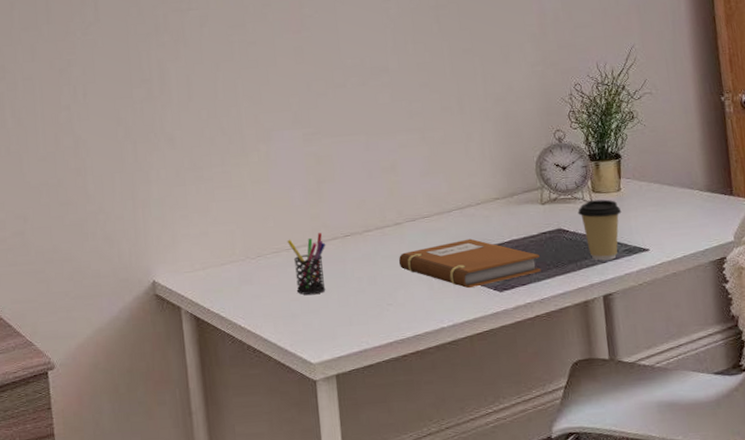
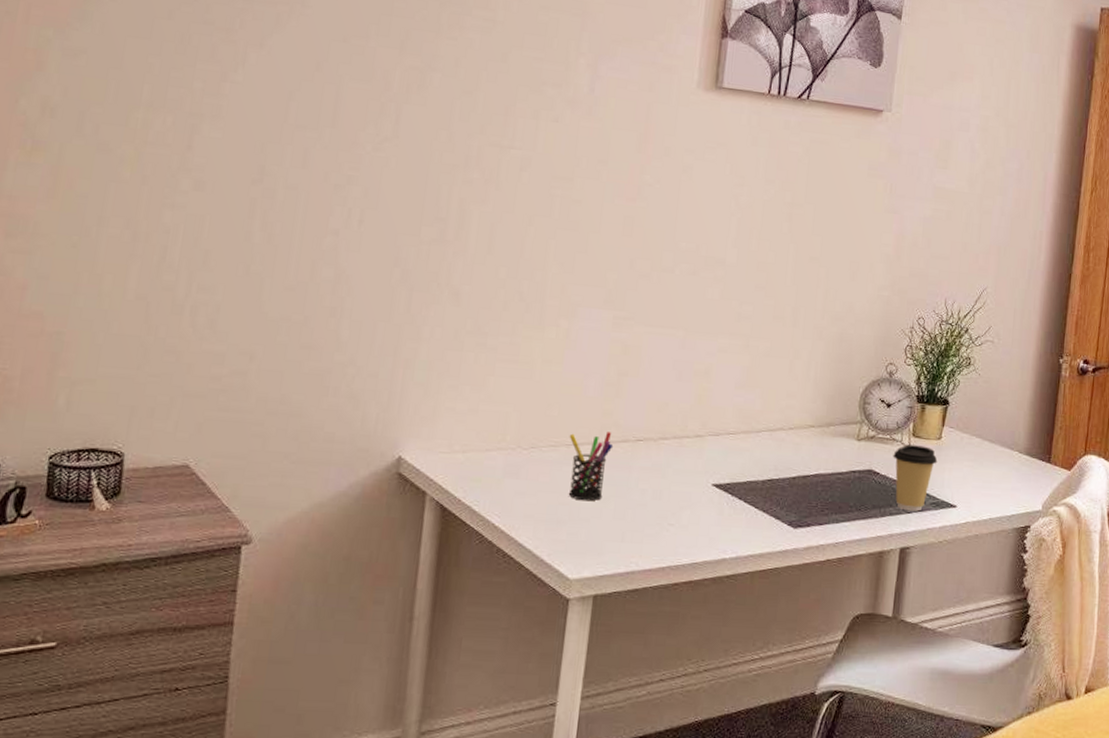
notebook: present [398,238,541,288] -> none [690,465,844,519]

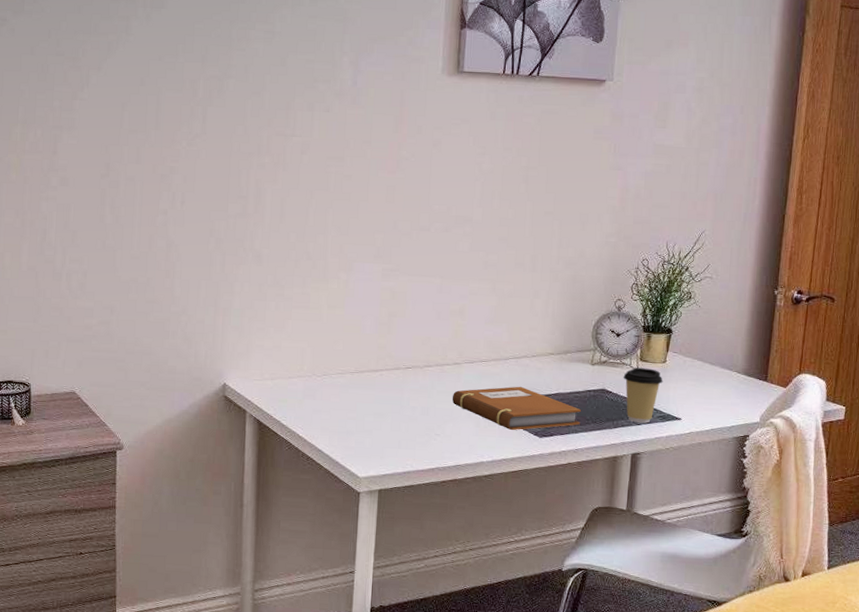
pen holder: present [569,432,614,501] -> none [352,362,388,417]
notebook: none [690,465,844,519] -> present [452,386,581,430]

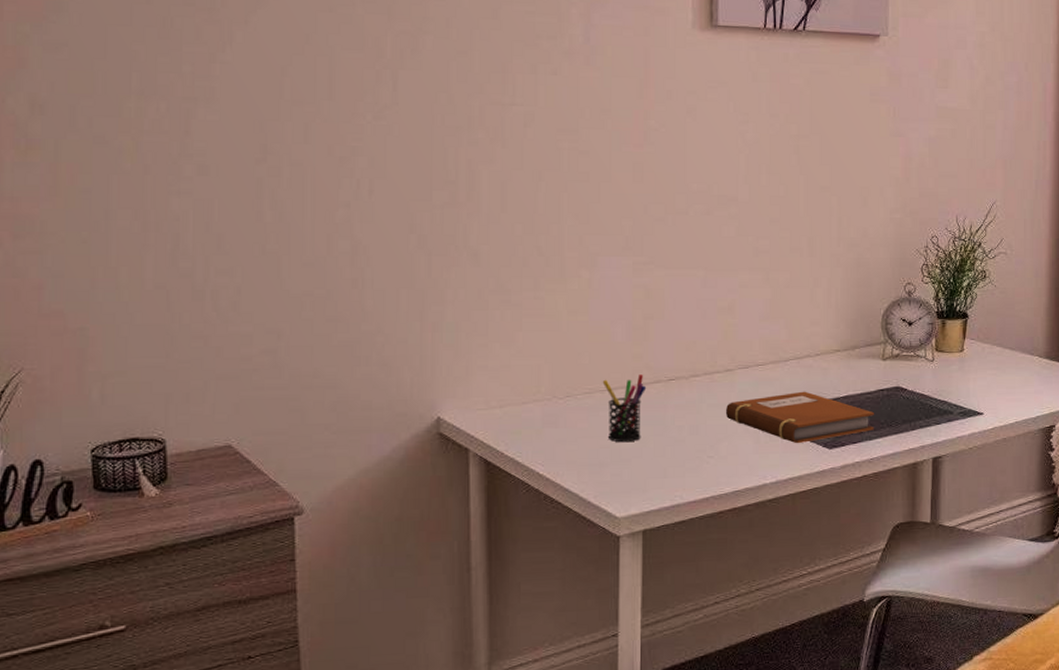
pen holder: none [352,362,388,417] -> present [602,374,647,443]
coffee cup: present [623,367,663,424] -> none [918,359,962,422]

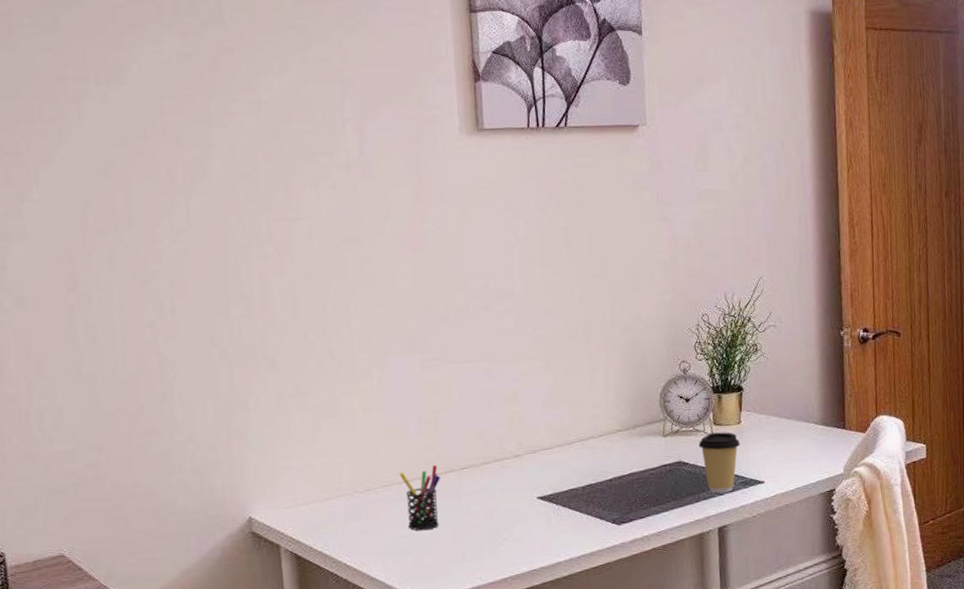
notebook: present [725,391,874,443] -> none [516,471,660,521]
coffee cup: none [918,359,962,422] -> present [698,432,741,493]

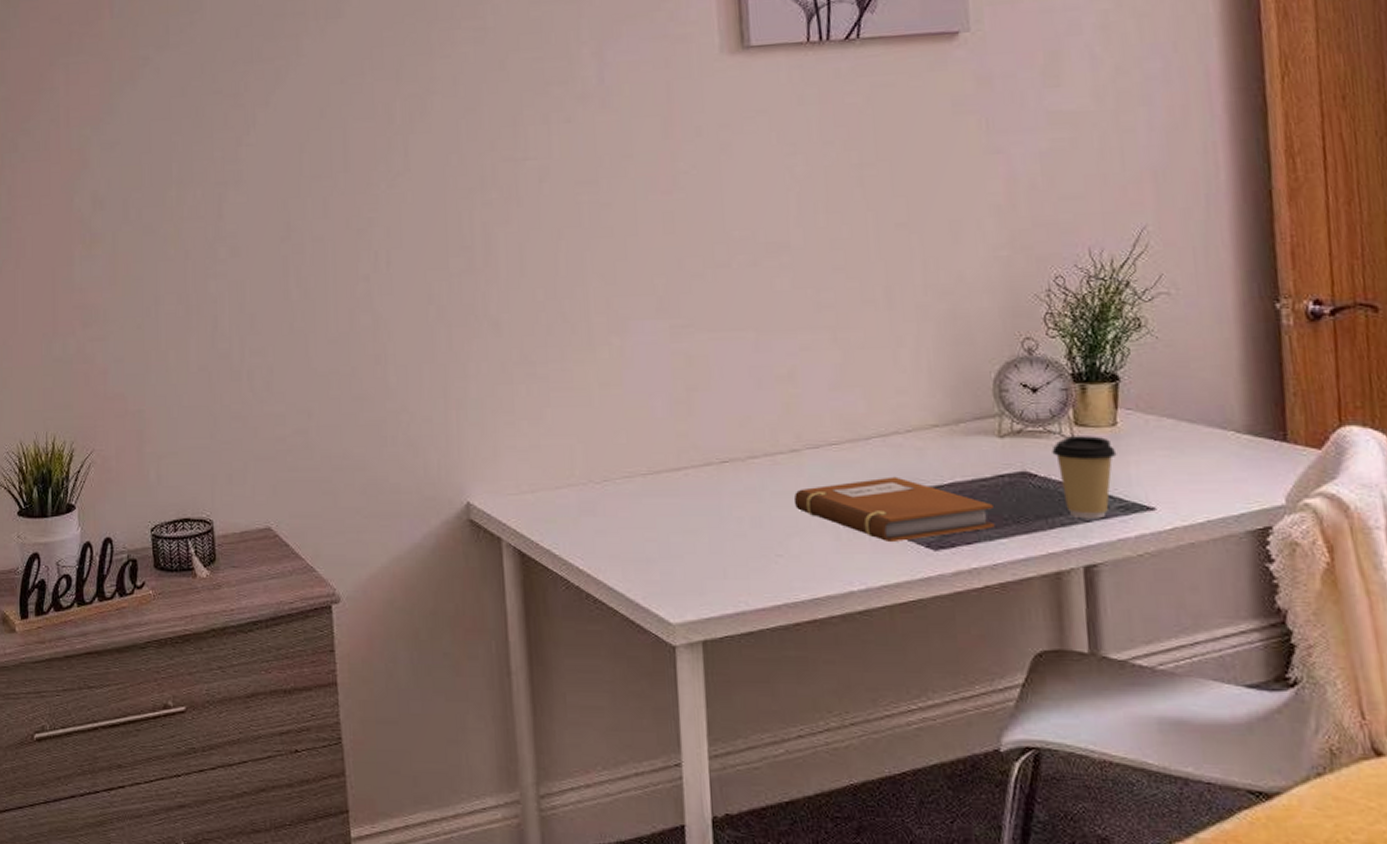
pen holder: present [399,465,441,531] -> none [643,456,696,536]
notebook: none [516,471,660,521] -> present [793,476,995,541]

